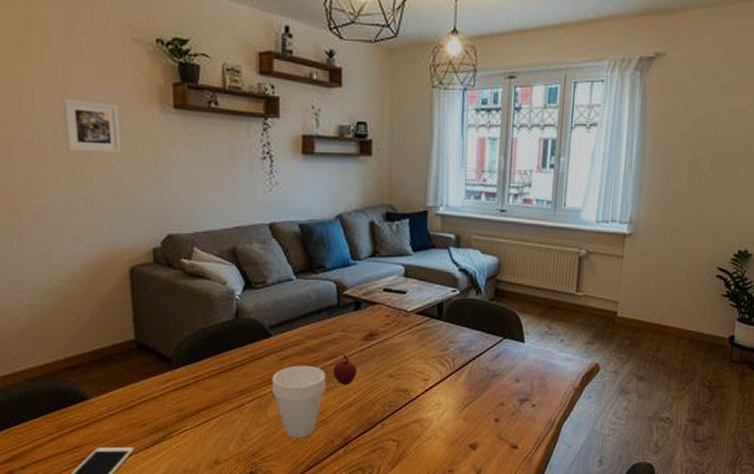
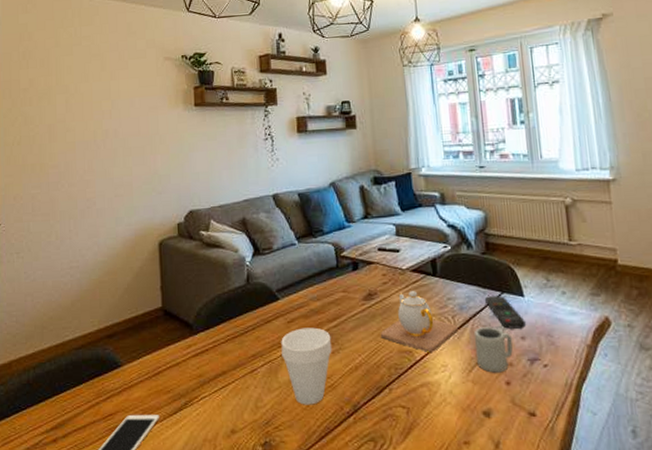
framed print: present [62,99,122,154] -> none [112,107,155,148]
apple: present [333,354,357,385] -> none [337,315,360,347]
teapot: none [377,333,456,392] -> present [380,291,458,352]
cup: none [469,369,508,411] -> present [473,327,513,373]
remote control: none [487,341,522,372] -> present [485,296,526,329]

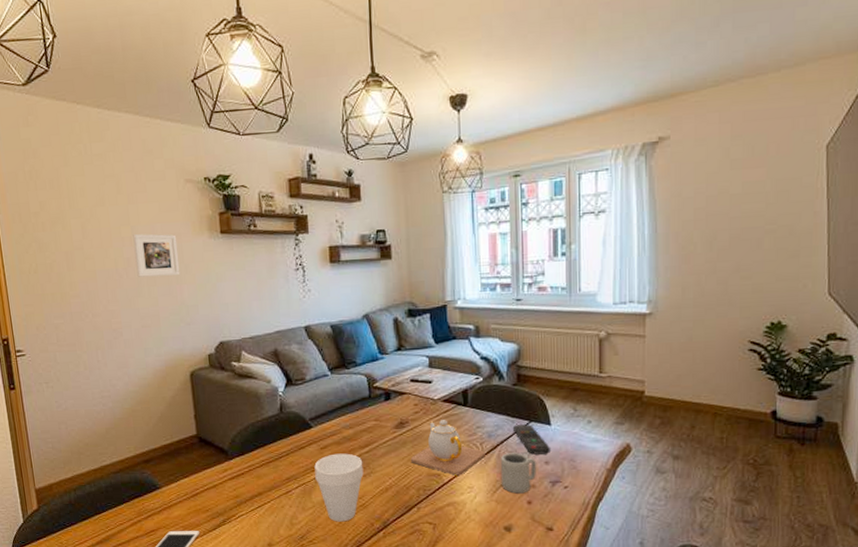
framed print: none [112,107,155,148] -> present [133,234,180,277]

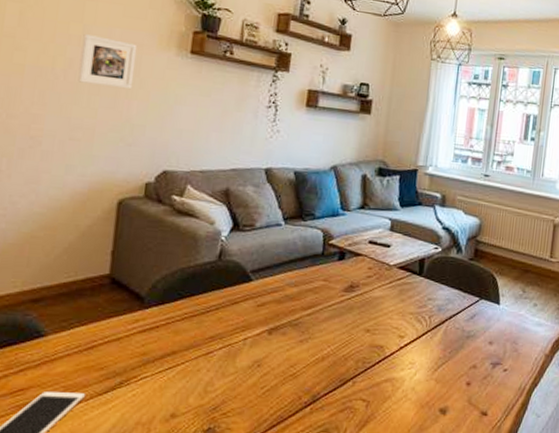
cup: present [314,453,364,522] -> none [244,313,302,393]
teapot: present [410,420,485,476] -> none [354,287,433,349]
cup: present [500,453,537,494] -> none [443,329,482,374]
remote control: present [513,424,550,455] -> none [463,300,496,334]

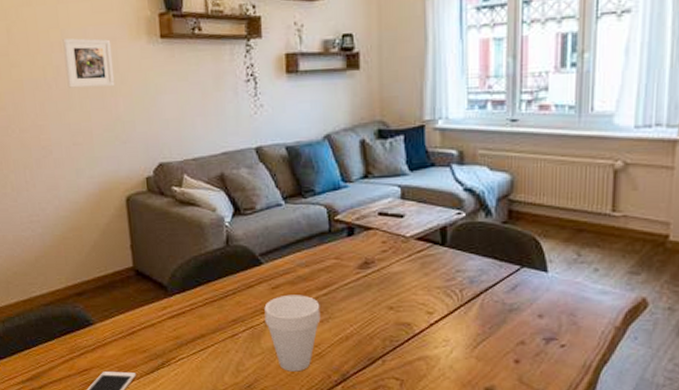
cup: none [244,313,302,393] -> present [264,294,321,372]

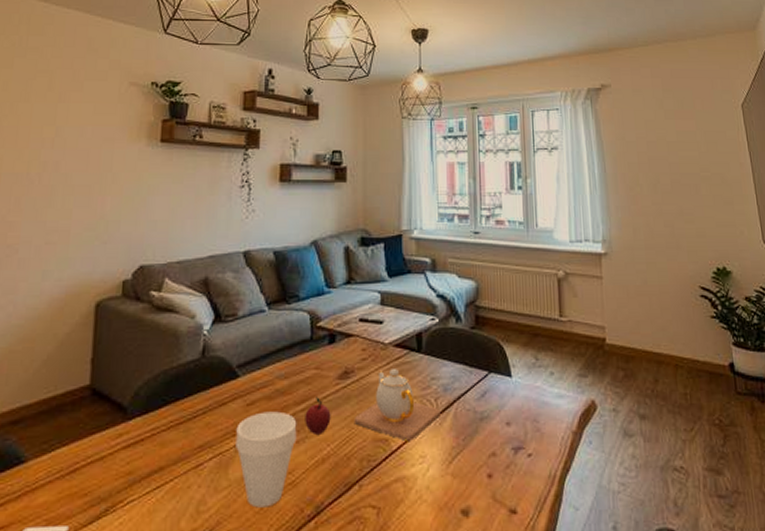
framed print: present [62,38,115,88] -> none [52,136,109,186]
apple: none [327,284,353,316] -> present [305,397,331,435]
teapot: none [375,261,465,326] -> present [354,369,440,441]

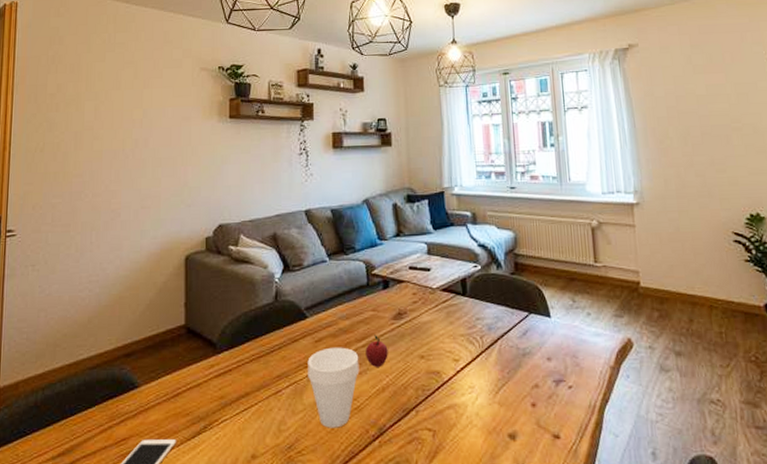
teapot: present [354,369,440,441] -> none [408,310,486,373]

